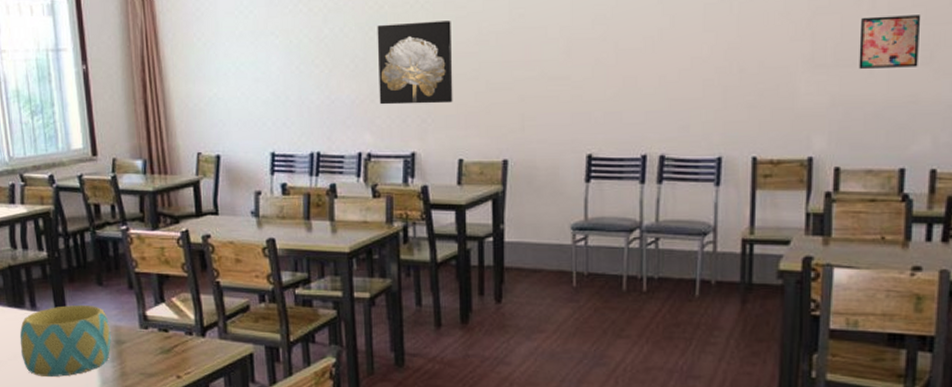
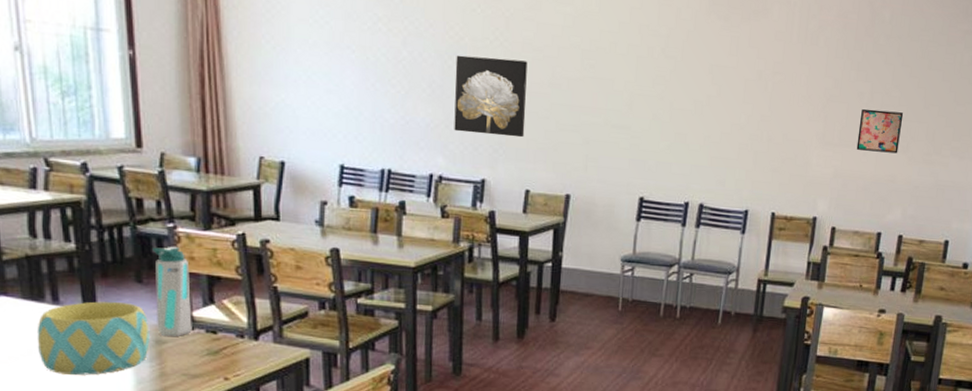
water bottle: none [110,247,147,336] -> present [153,246,192,336]

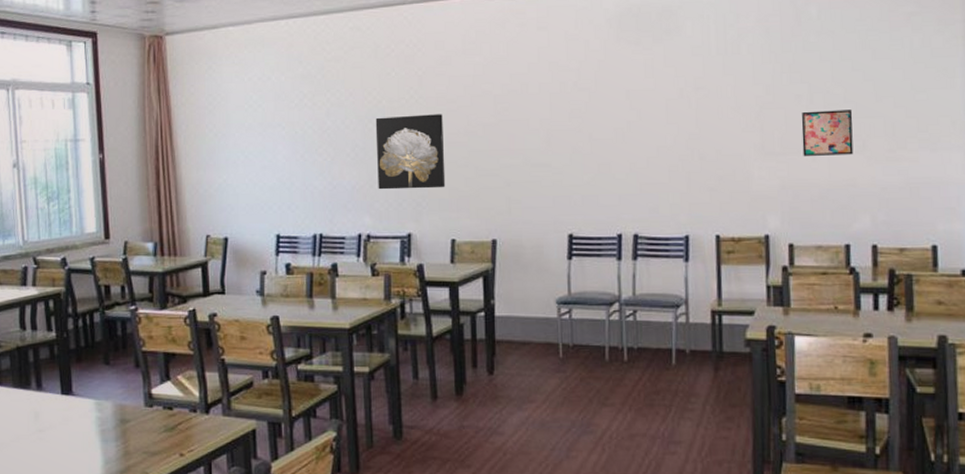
bowl: present [36,301,150,375] -> none [24,385,115,458]
water bottle: present [153,246,192,336] -> none [118,327,151,414]

